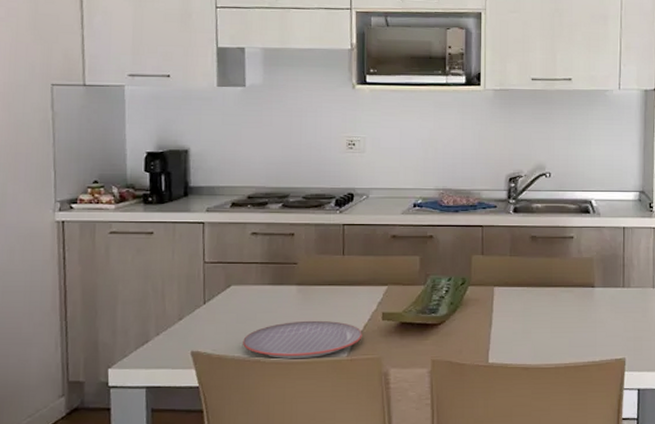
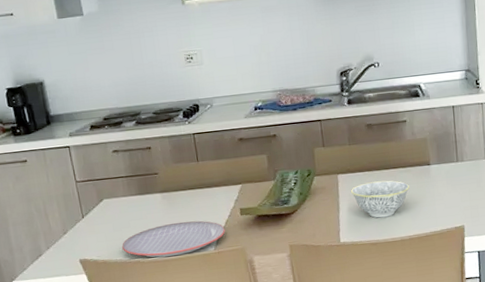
bowl: none [507,299,570,340] -> present [351,180,410,218]

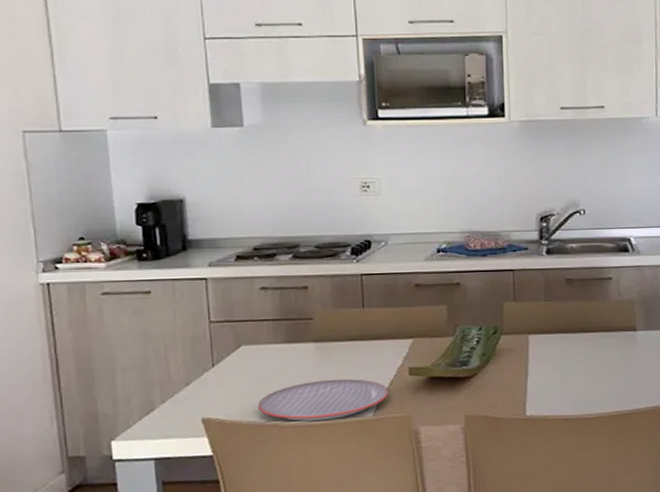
bowl: present [351,180,410,218] -> none [543,345,611,389]

